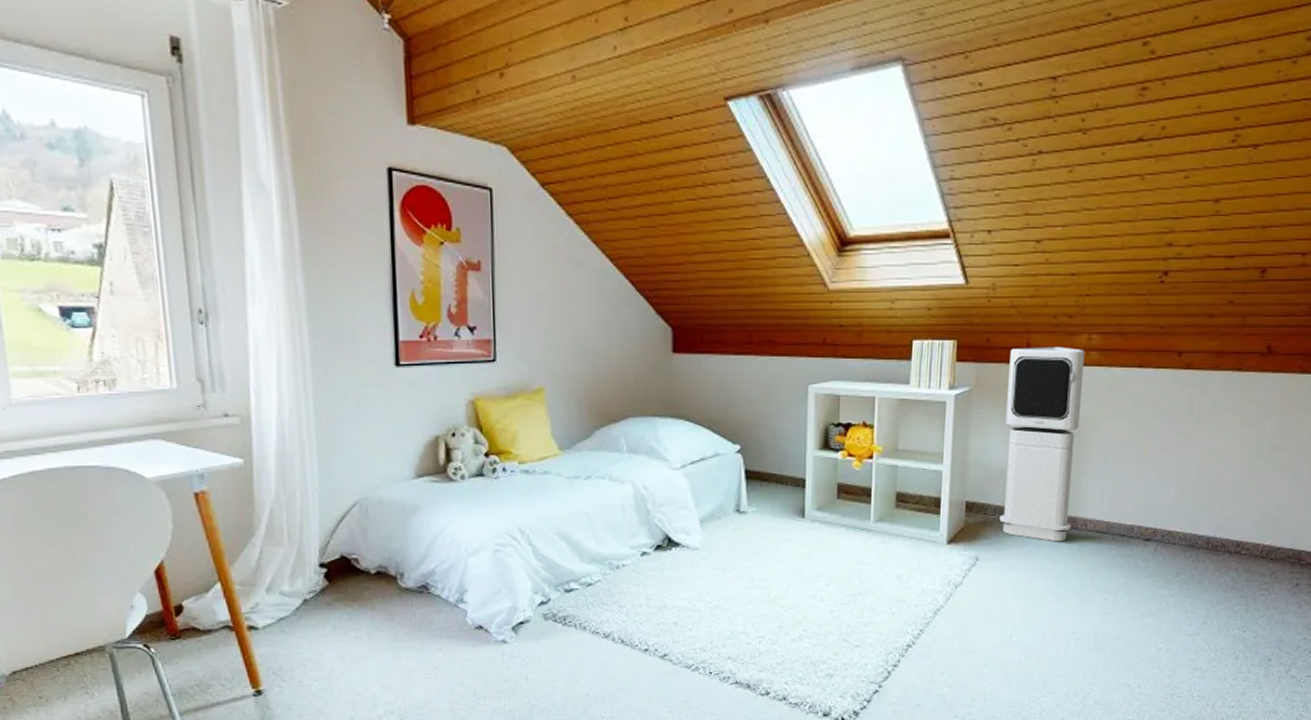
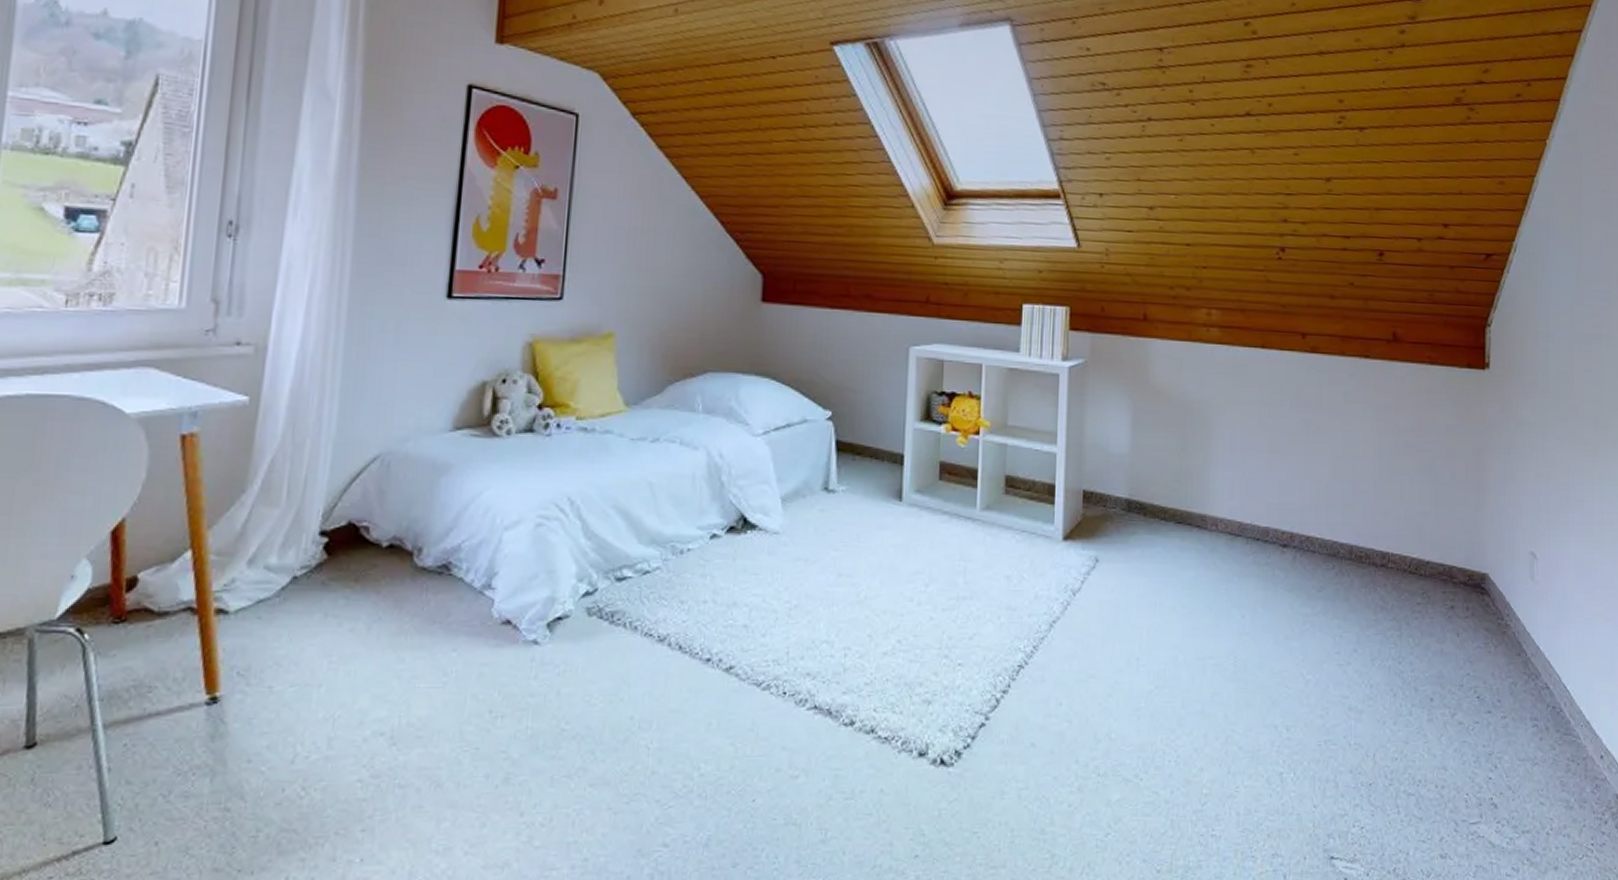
air purifier: present [999,346,1085,542] -> none [1121,319,1205,544]

